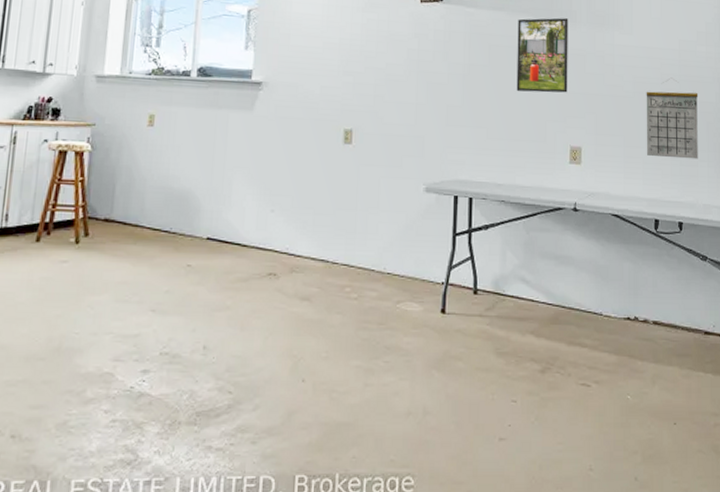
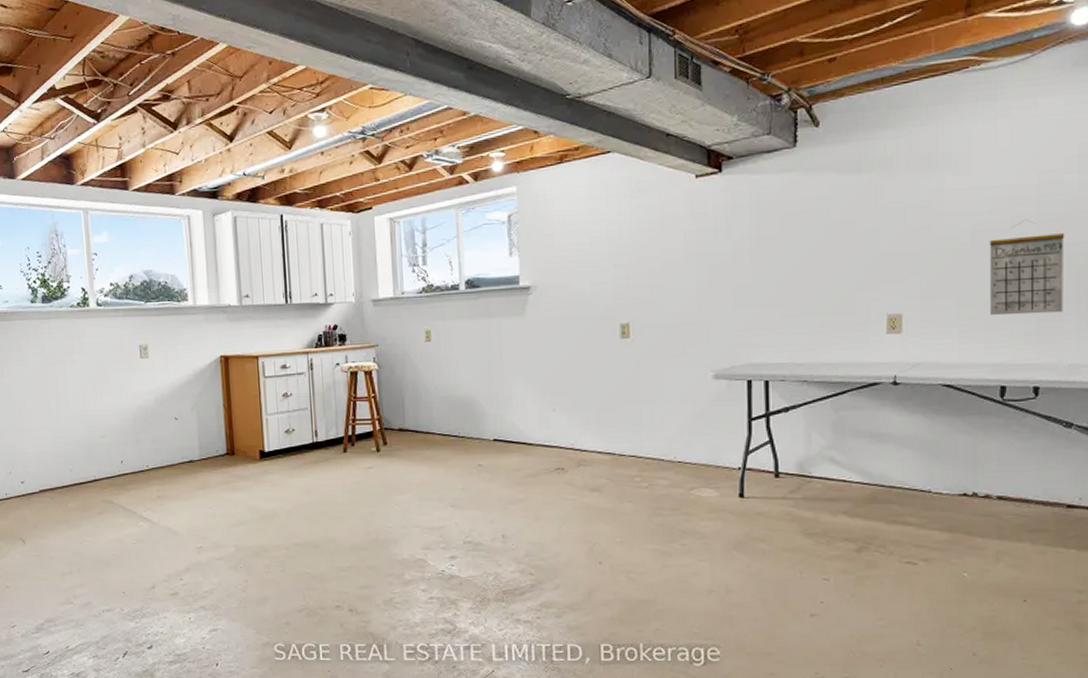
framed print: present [516,18,568,93] -> none [816,168,883,260]

